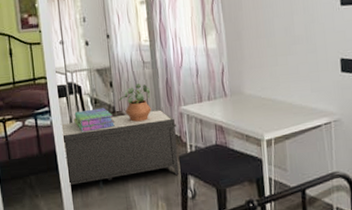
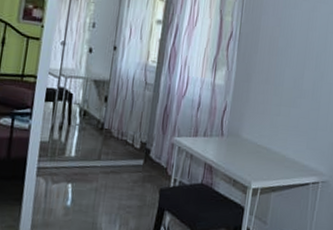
bench: present [60,110,180,185] -> none [34,130,165,209]
stack of books: present [73,108,115,133] -> none [55,120,101,145]
potted plant: present [118,84,152,122] -> none [109,104,147,145]

